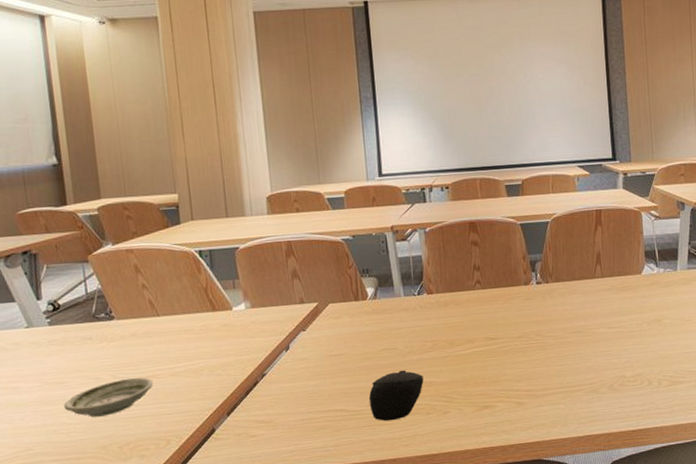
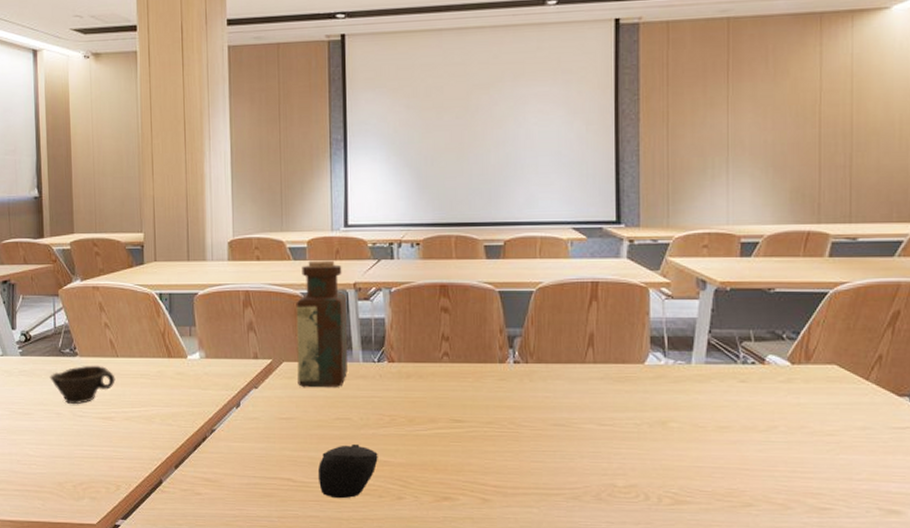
saucer: present [64,377,154,417] -> none [28,417,108,452]
cup: none [84,326,158,367] -> present [50,365,116,404]
bottle: none [337,207,391,326] -> present [296,260,348,388]

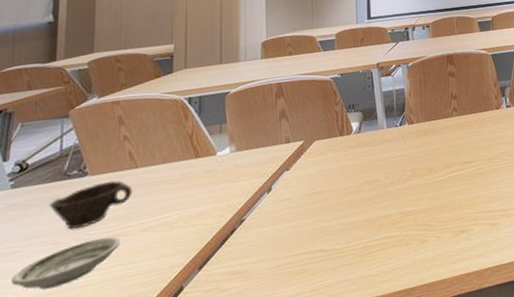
saucer: none [28,417,108,452] -> present [11,236,121,290]
bottle: present [296,260,348,388] -> none [326,47,374,161]
computer mouse: present [319,443,378,499] -> none [349,201,403,258]

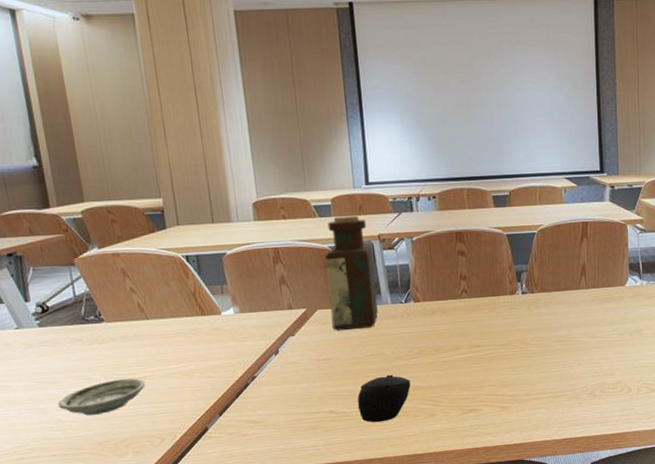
cup: present [49,180,133,229] -> none [75,328,148,368]
bottle: none [326,47,374,161] -> present [324,215,378,331]
computer mouse: none [349,201,403,258] -> present [358,374,411,423]

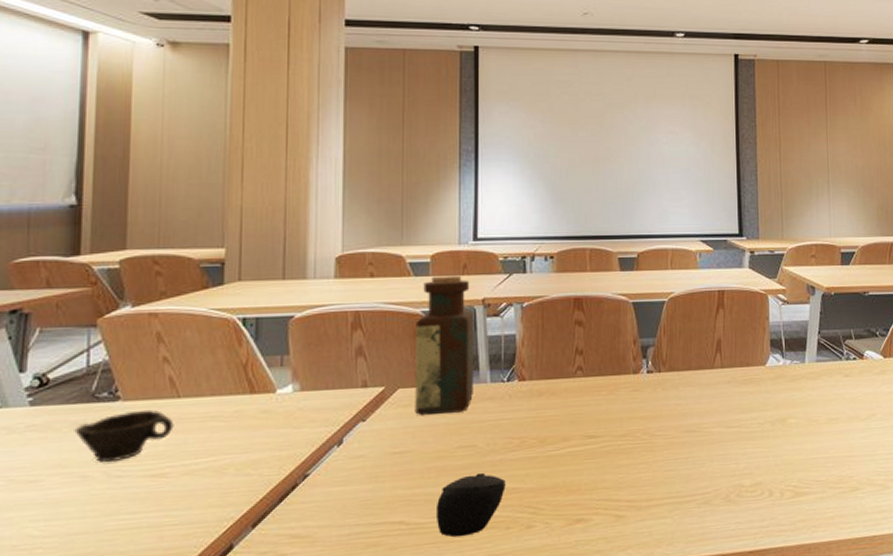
saucer: present [58,378,146,416] -> none [32,476,160,528]
cup: none [75,328,148,368] -> present [74,409,174,462]

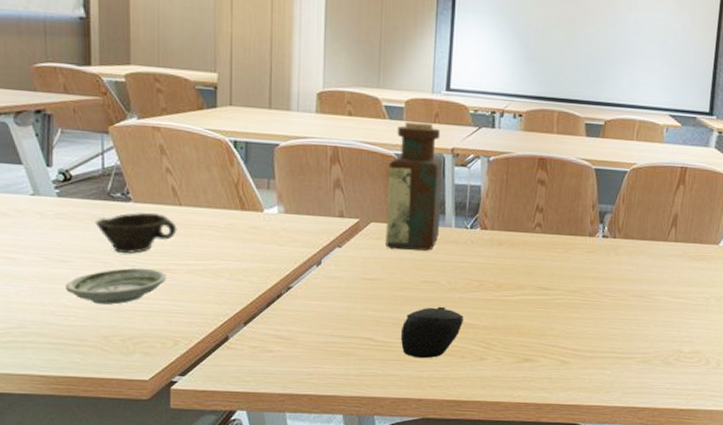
saucer: none [32,476,160,528] -> present [66,267,167,305]

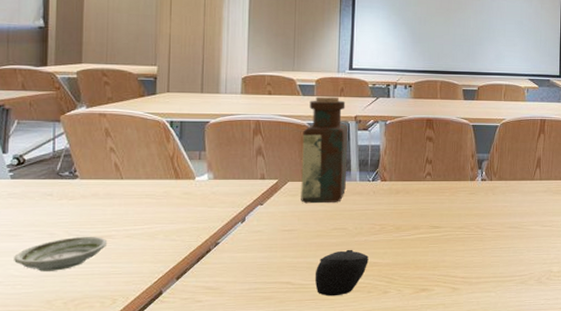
cup: present [95,212,177,253] -> none [44,187,118,224]

